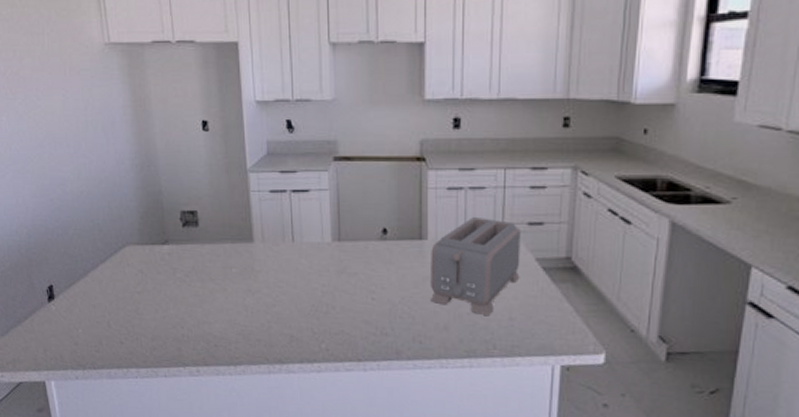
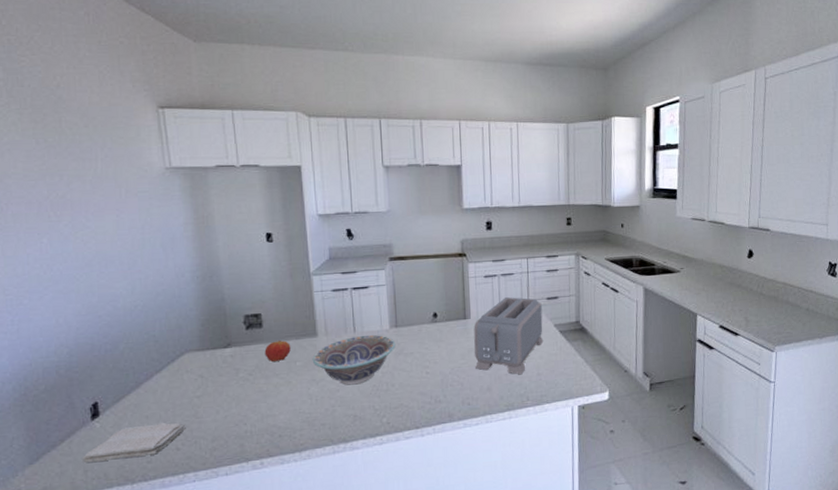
washcloth: none [41,313,128,345] -> present [81,422,186,463]
apple: none [200,241,226,265] -> present [264,340,291,361]
decorative bowl: none [248,246,338,302] -> present [312,334,396,385]

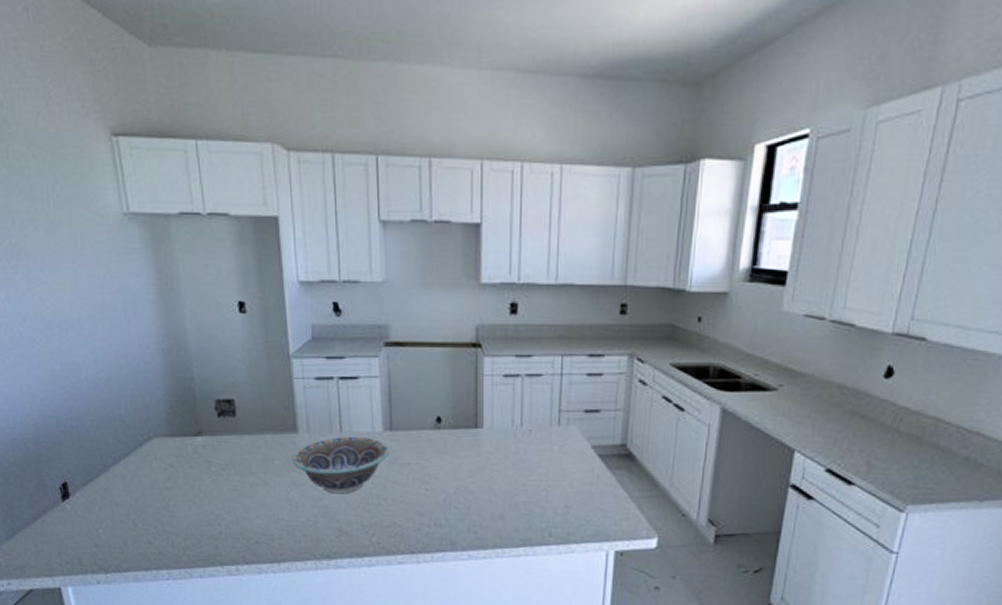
washcloth: present [81,422,186,463] -> none [55,511,157,546]
apple: present [264,340,291,361] -> none [238,432,268,457]
toaster: present [474,297,544,375] -> none [486,405,577,505]

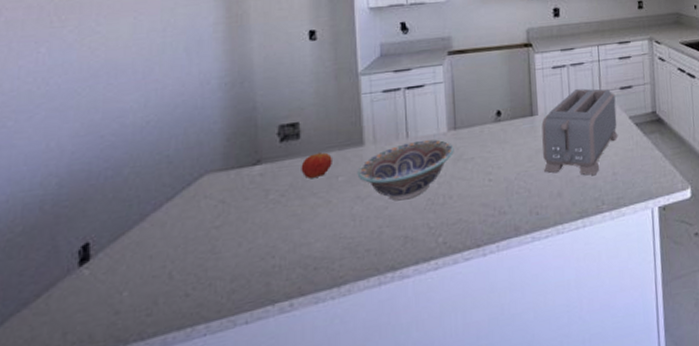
apple: none [238,432,268,457] -> present [301,152,332,178]
toaster: none [486,405,577,505] -> present [541,88,618,176]

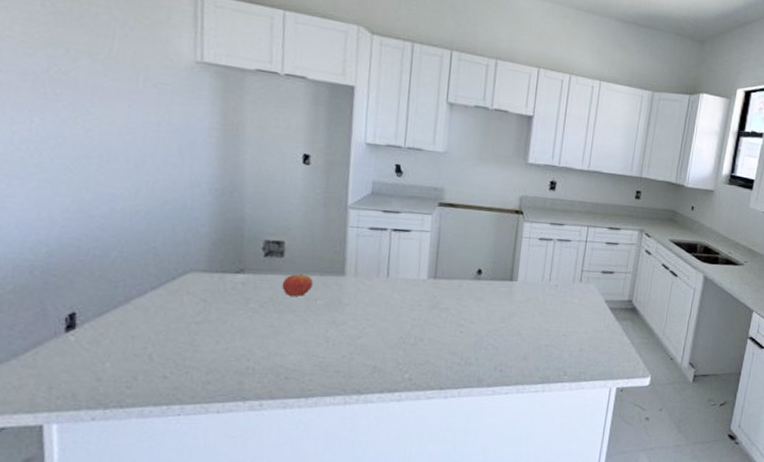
decorative bowl: present [357,139,454,201] -> none [335,281,431,334]
toaster: present [541,88,618,176] -> none [514,264,596,348]

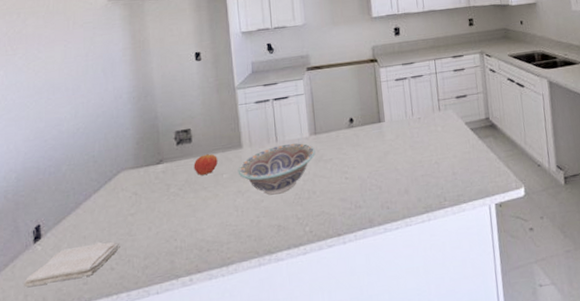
washcloth: none [46,345,178,380] -> present [23,241,120,287]
decorative bowl: none [335,281,431,334] -> present [237,143,316,195]

